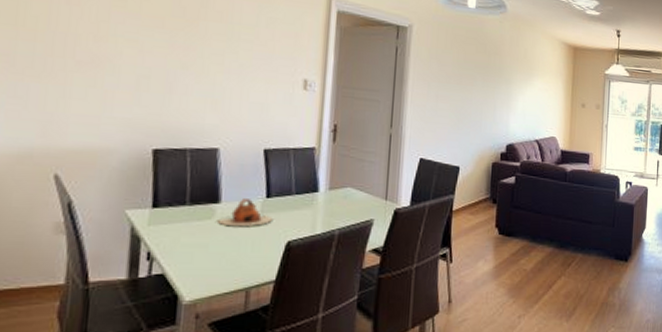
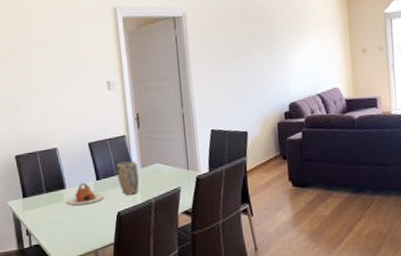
plant pot: none [295,179,325,221] -> present [116,161,140,195]

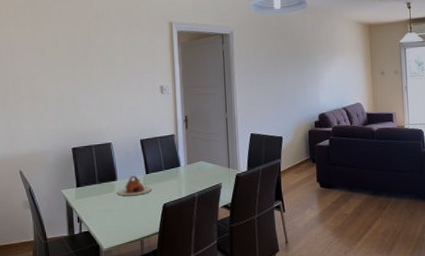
plant pot: present [116,161,140,195] -> none [164,158,185,189]

